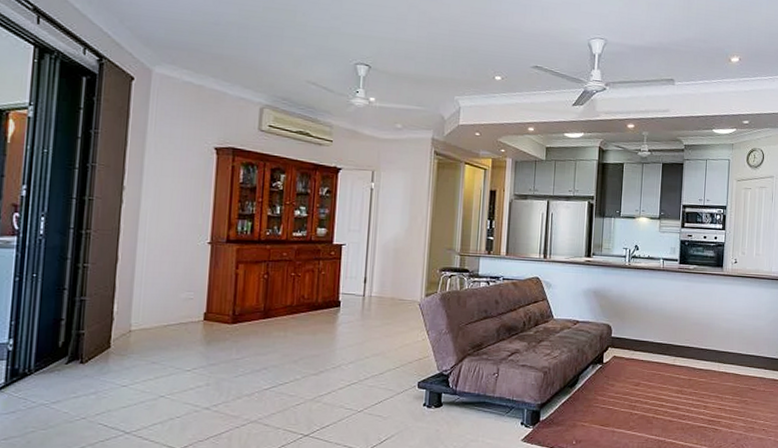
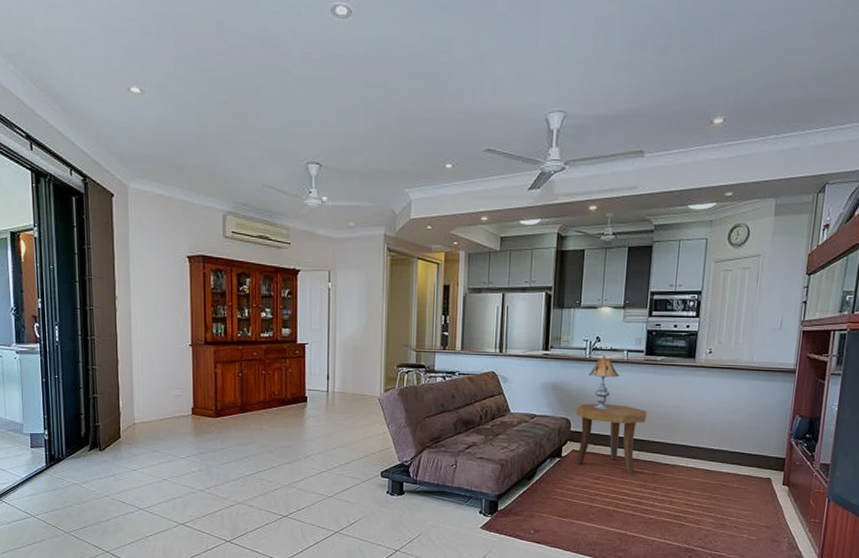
side table: none [616,310,682,380] -> present [576,403,647,474]
table lamp: none [628,262,657,315] -> present [589,354,620,409]

